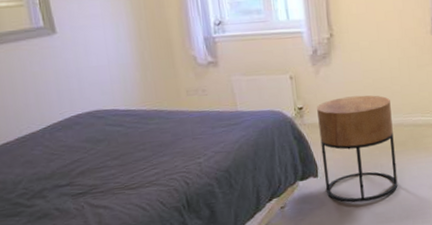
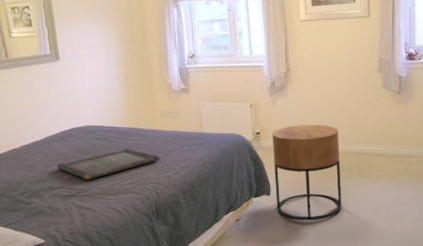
serving tray: none [62,134,189,175] -> present [57,148,161,181]

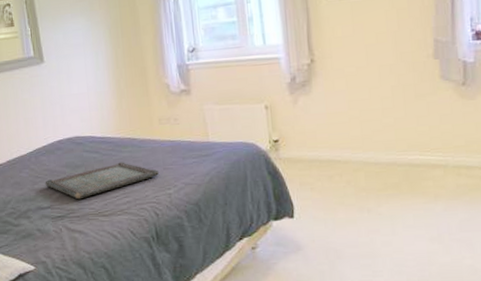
side table: present [272,124,342,221] -> none [294,128,389,251]

